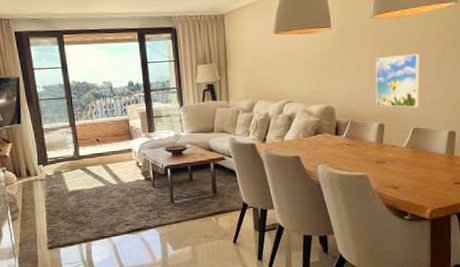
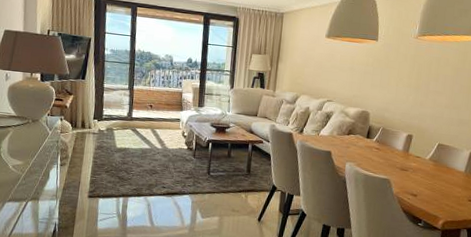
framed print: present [375,53,420,108] -> none [408,74,454,126]

